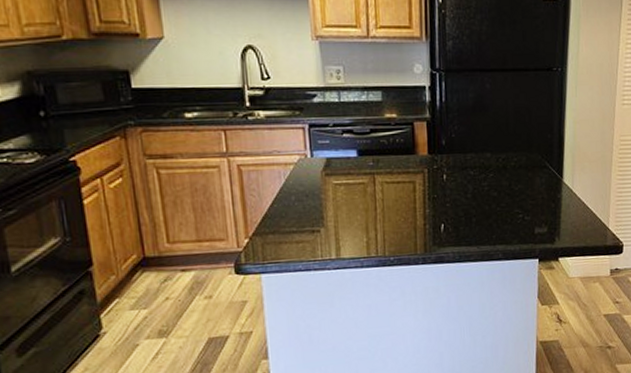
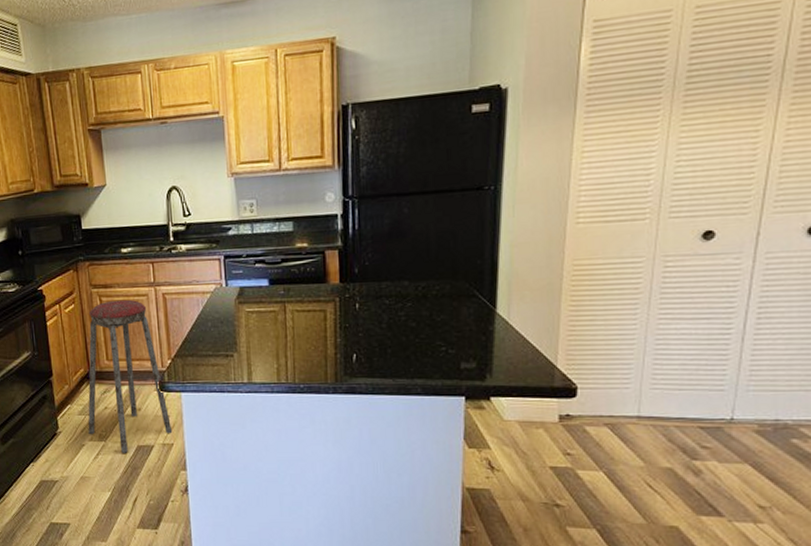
music stool: none [143,171,252,349] -> present [88,299,173,453]

